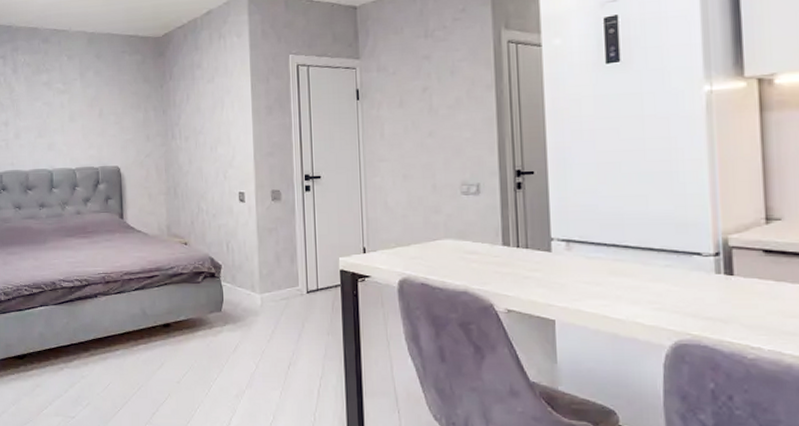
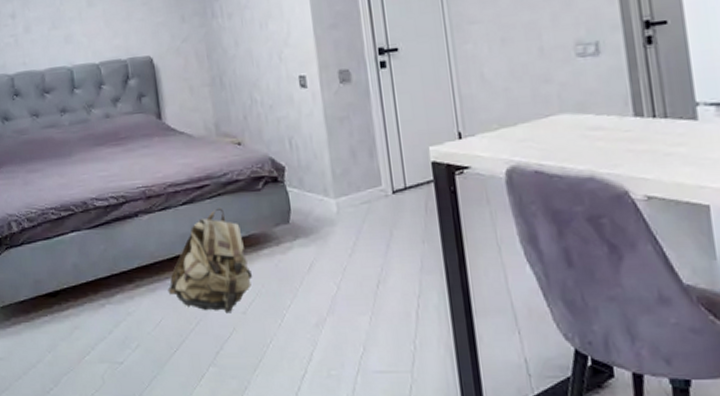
backpack: none [117,295,188,382] -> present [167,207,253,314]

